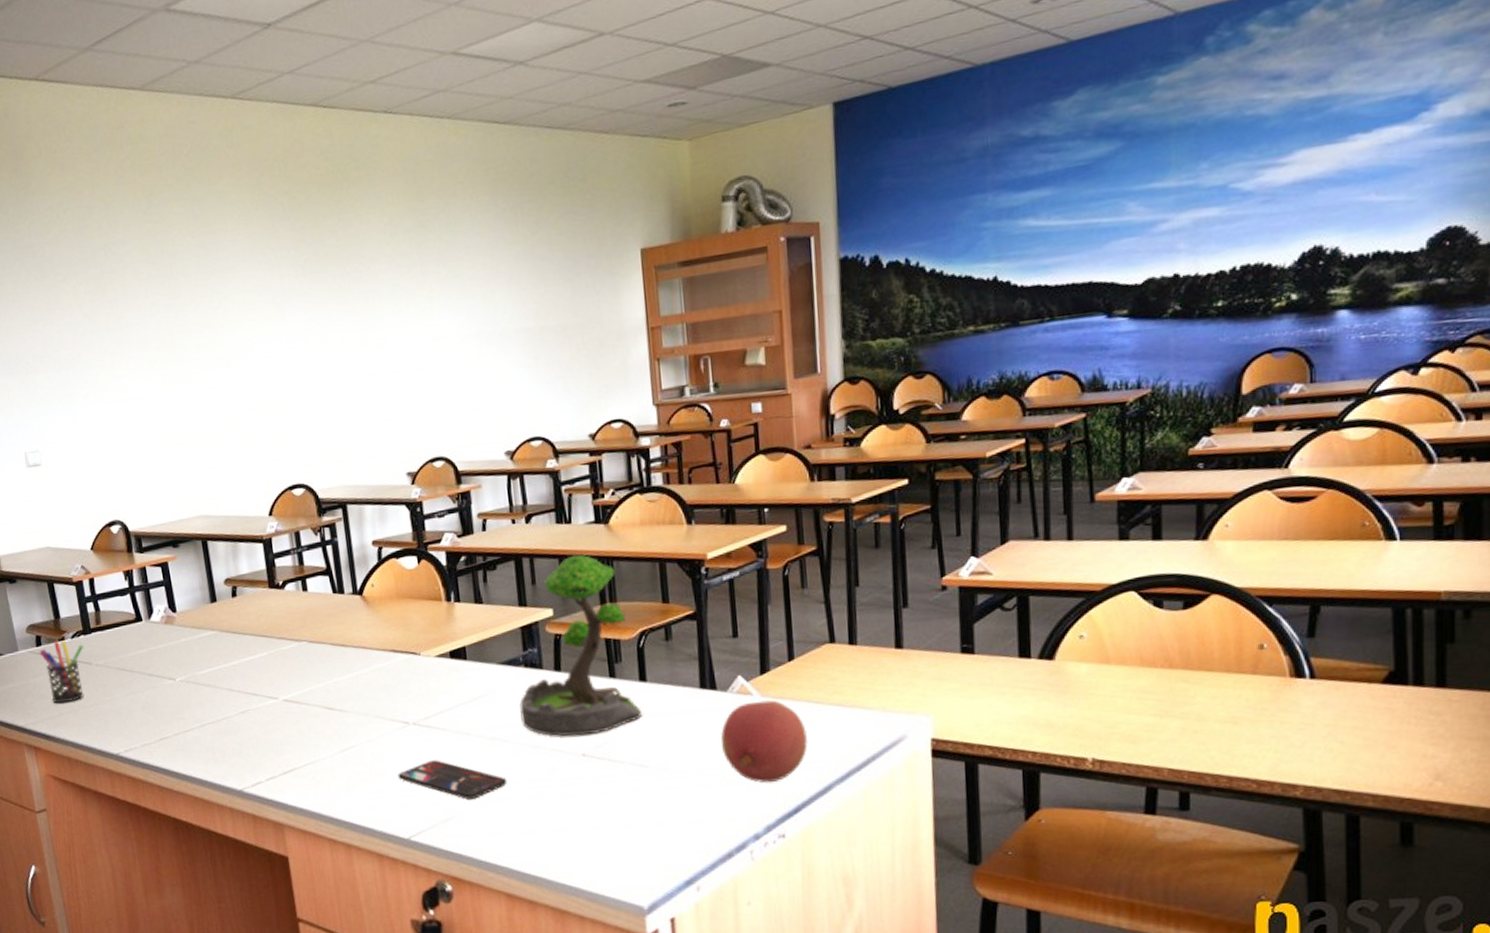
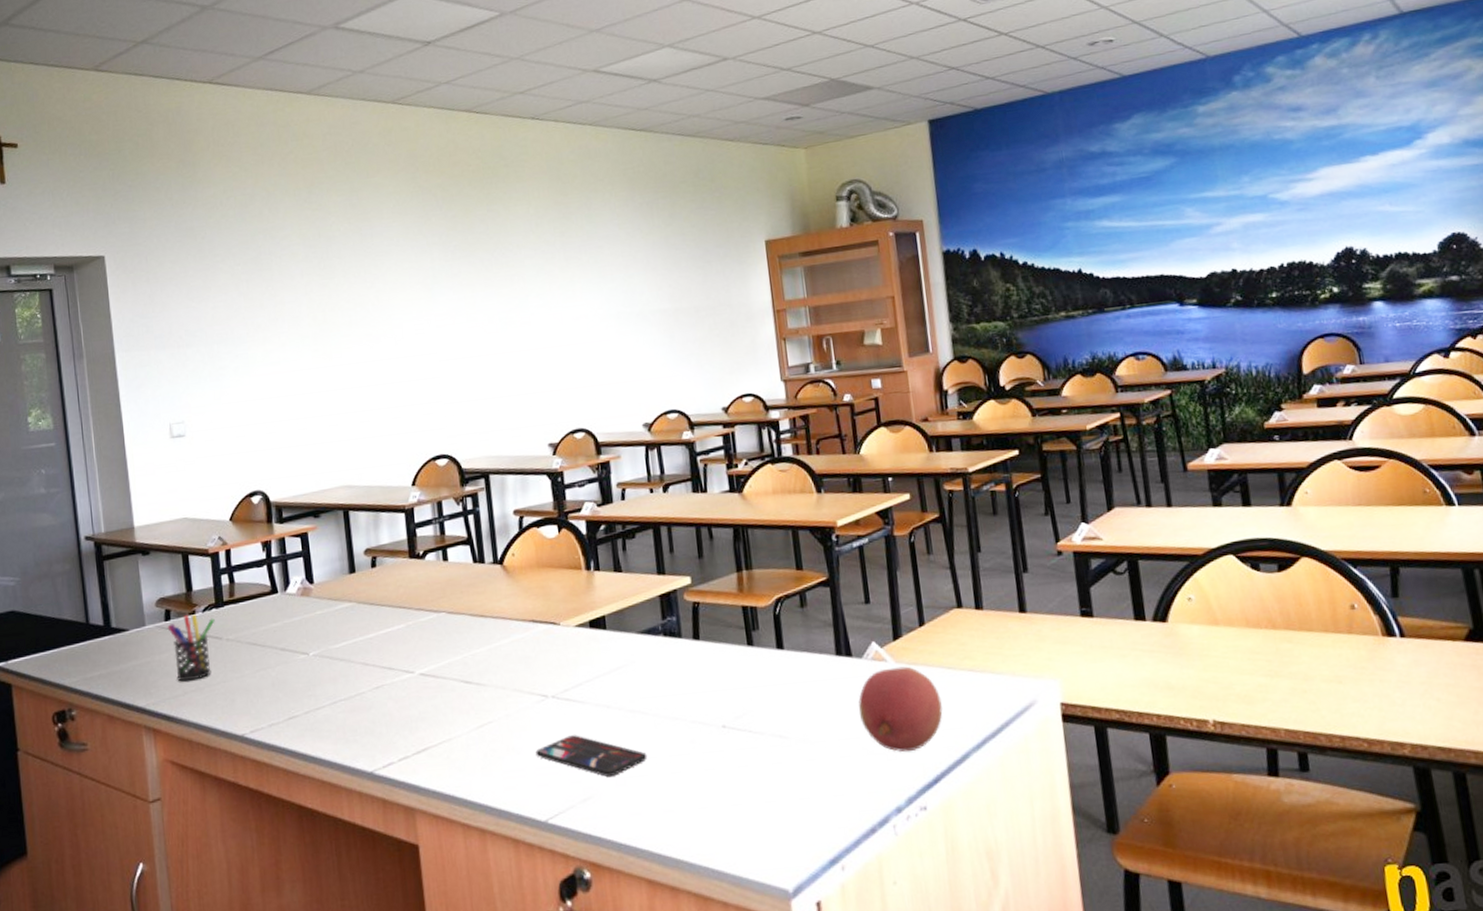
plant: present [519,554,642,737] -> none [659,522,781,708]

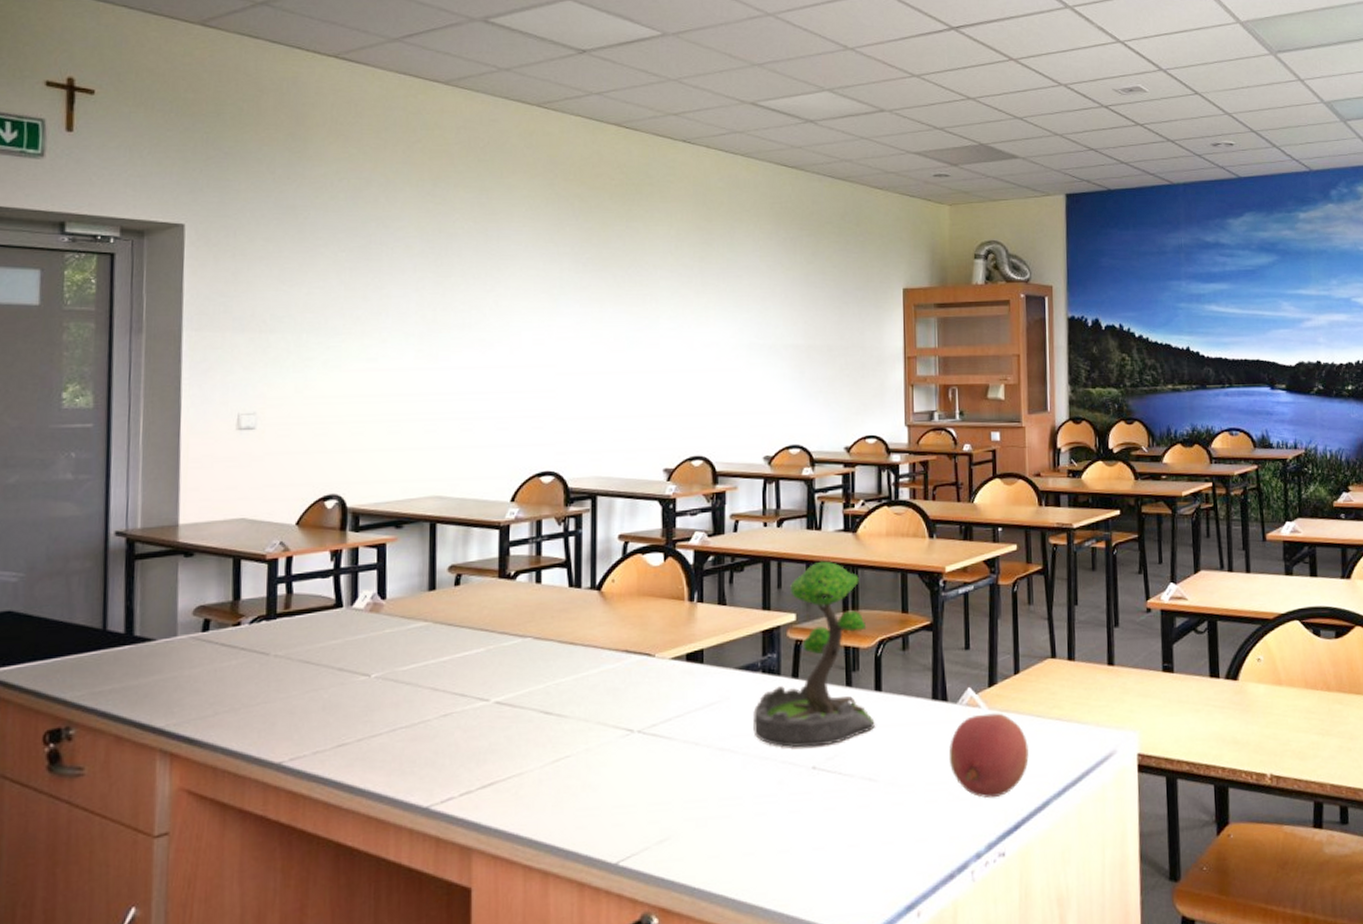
pen holder: present [167,614,215,682] -> none [204,626,263,701]
smartphone: present [535,735,648,777] -> none [613,772,732,817]
plant: none [659,522,781,708] -> present [753,561,875,748]

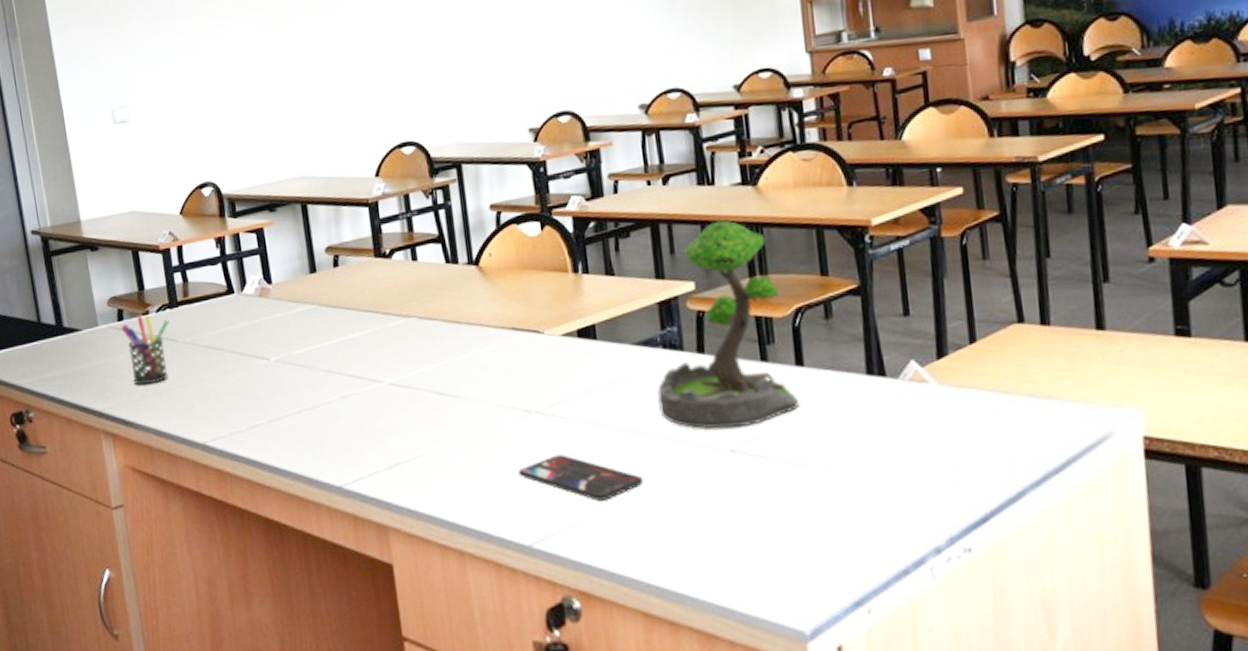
pen holder: none [204,626,263,701] -> present [120,315,170,386]
smartphone: none [613,772,732,817] -> present [518,454,644,501]
fruit: present [949,713,1029,798] -> none [892,389,995,487]

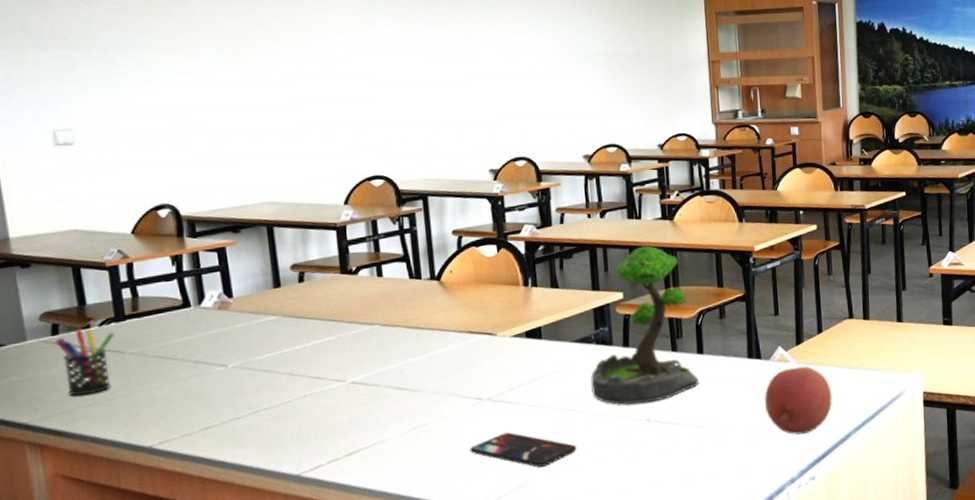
fruit: none [892,389,995,487] -> present [764,366,832,435]

